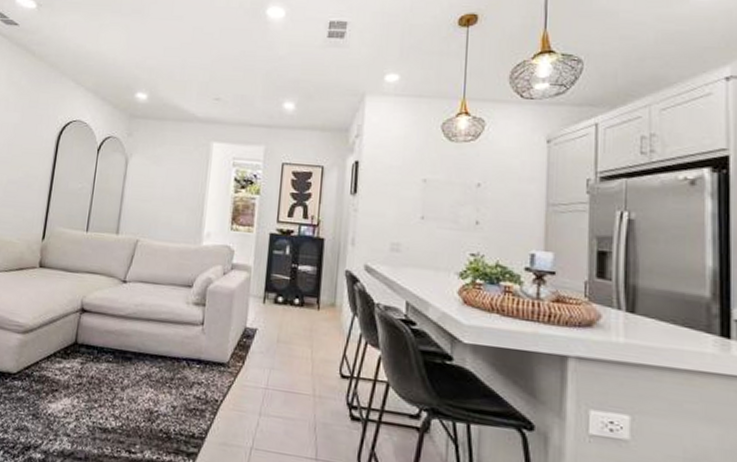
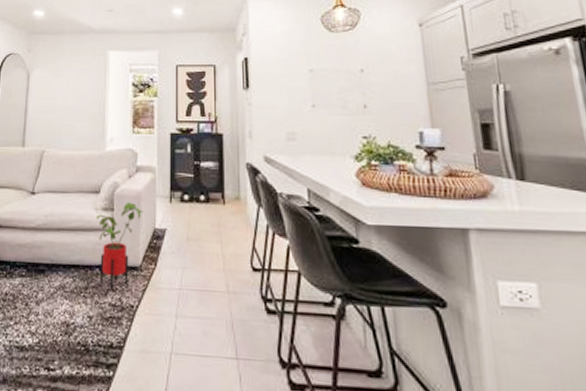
house plant: none [185,298,236,382] -> present [96,201,144,289]

